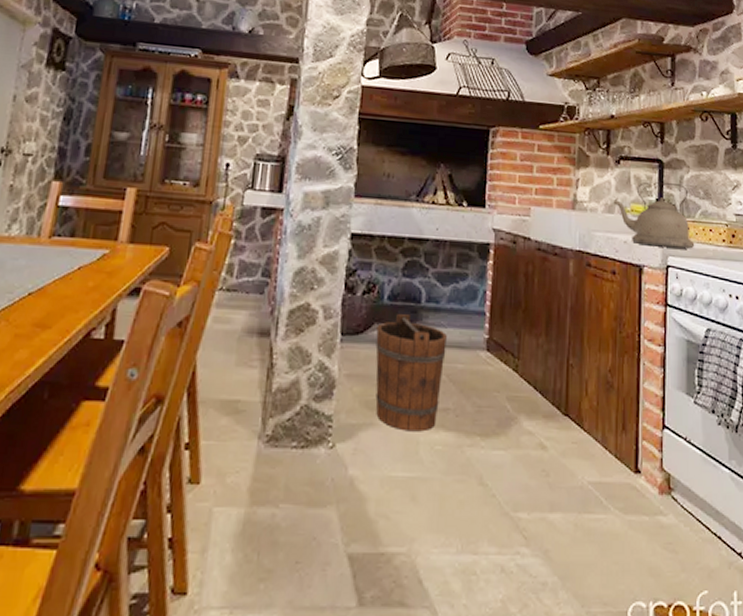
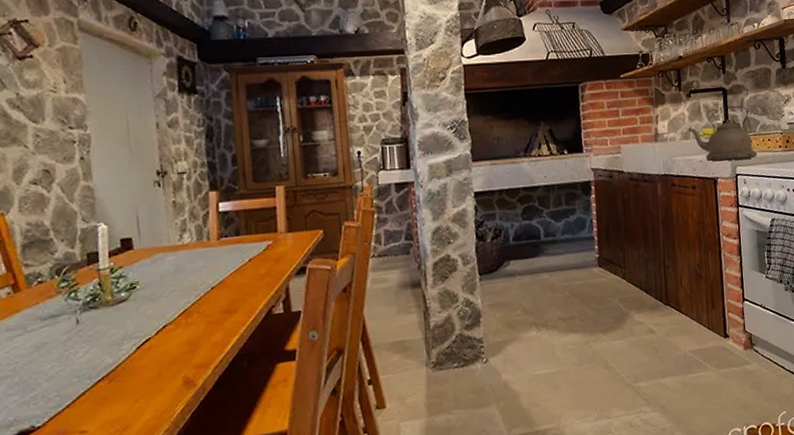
wooden bucket: present [375,314,447,432] -> none [507,250,567,340]

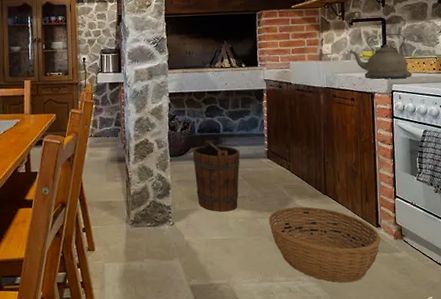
wooden bucket: none [507,250,567,340] -> present [193,140,240,212]
basket: none [602,321,731,409] -> present [268,206,382,283]

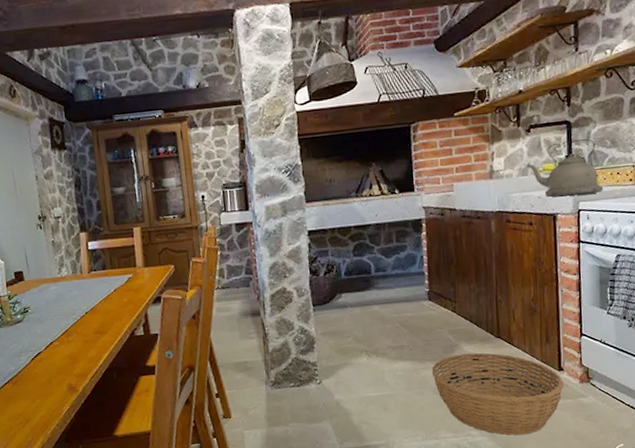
wooden bucket: present [193,140,240,212] -> none [339,284,396,366]

